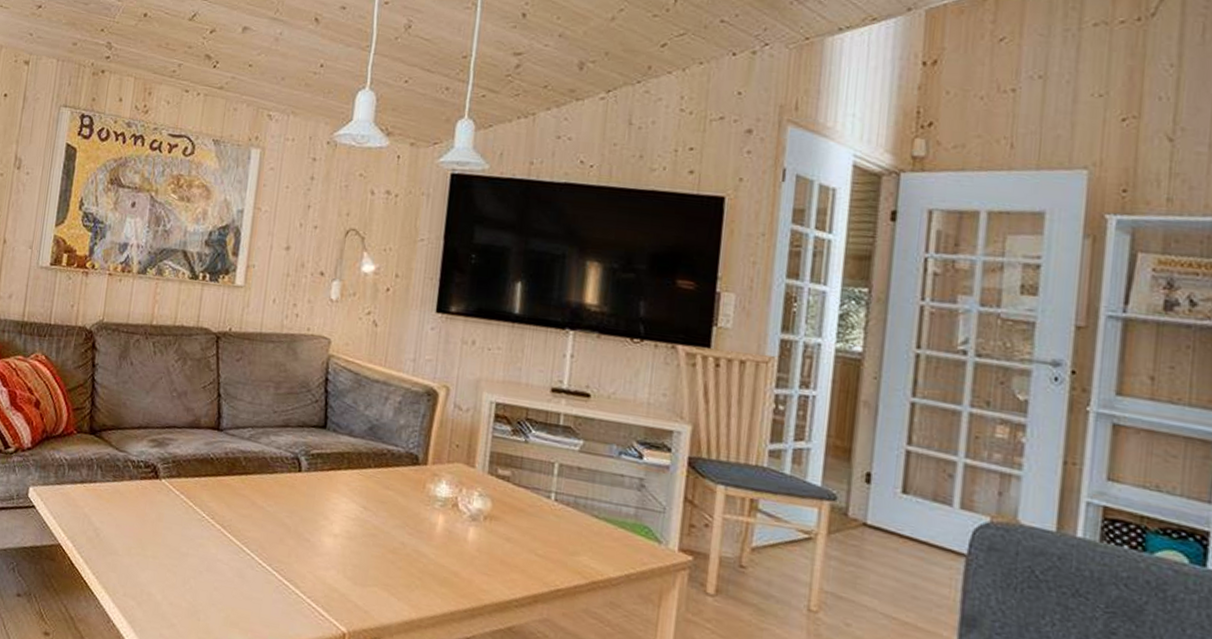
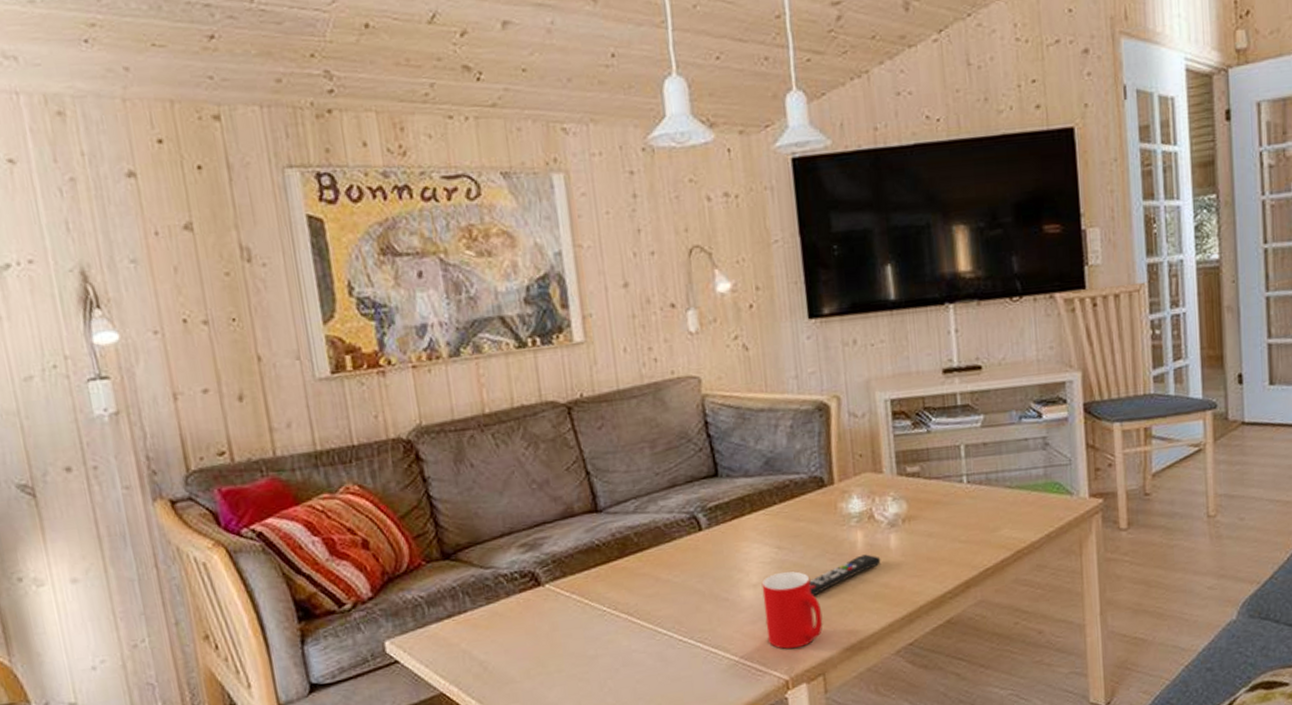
cup: none [335,530,391,607] -> present [761,571,823,649]
remote control: none [383,538,456,563] -> present [809,554,881,596]

